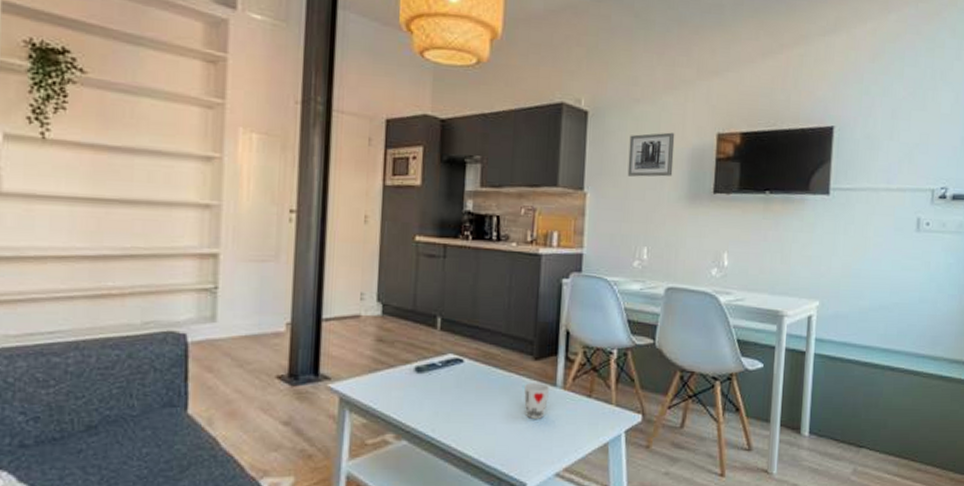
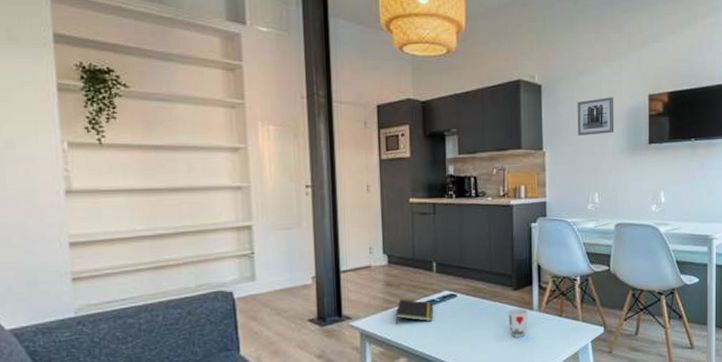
notepad: none [384,359,432,391] -> present [395,299,433,324]

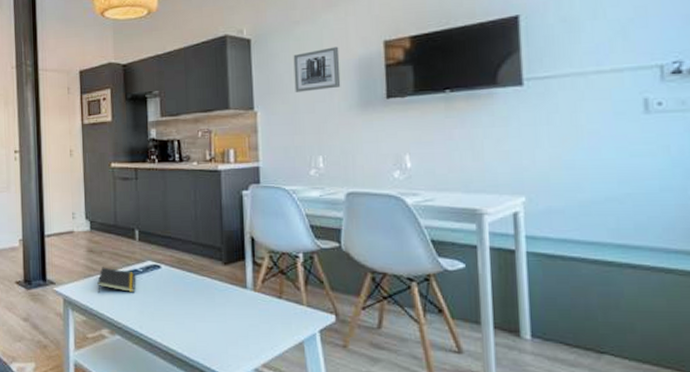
cup: present [508,307,528,337] -> none [217,284,241,318]

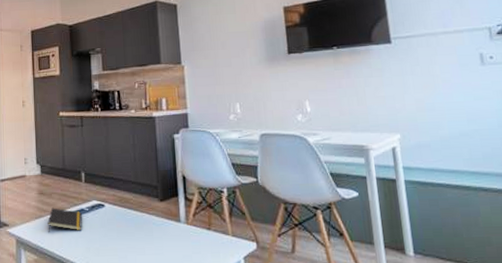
wall art: present [293,46,341,92] -> none [212,11,252,49]

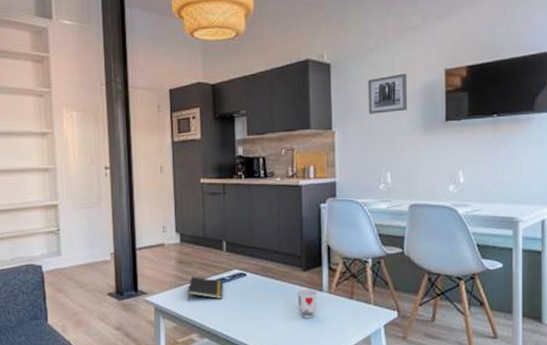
cup: none [155,219,175,250] -> present [297,288,317,318]
wall art: none [212,11,252,49] -> present [368,73,408,114]

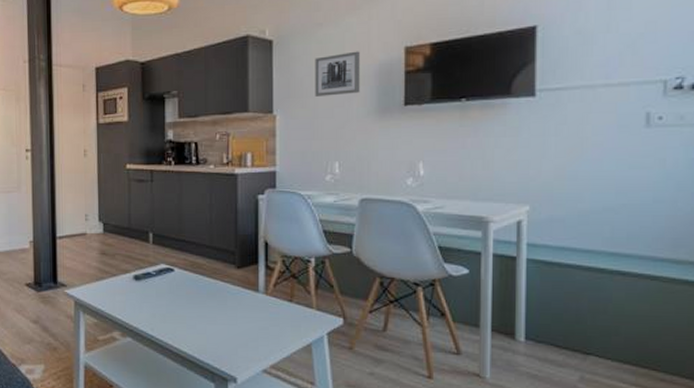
notepad: present [187,276,223,300] -> none [109,269,148,296]
cup: present [297,288,317,318] -> none [230,288,252,321]

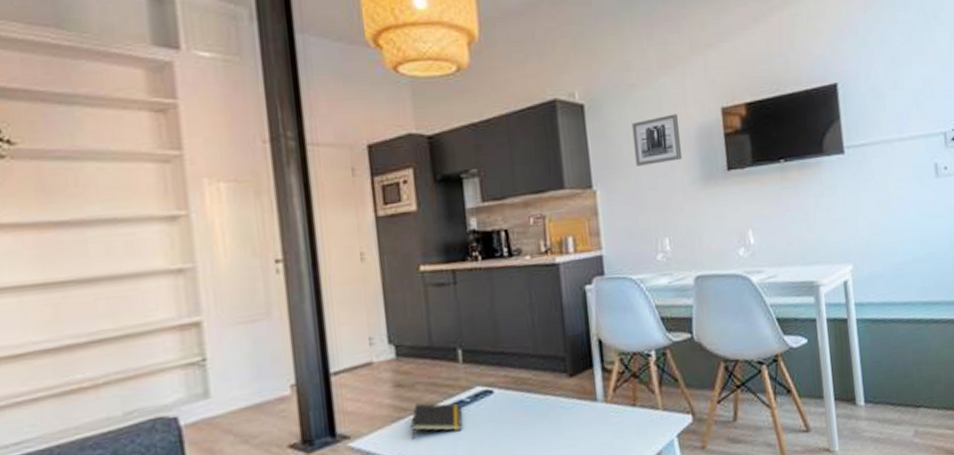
notepad: none [109,269,148,296] -> present [410,403,463,439]

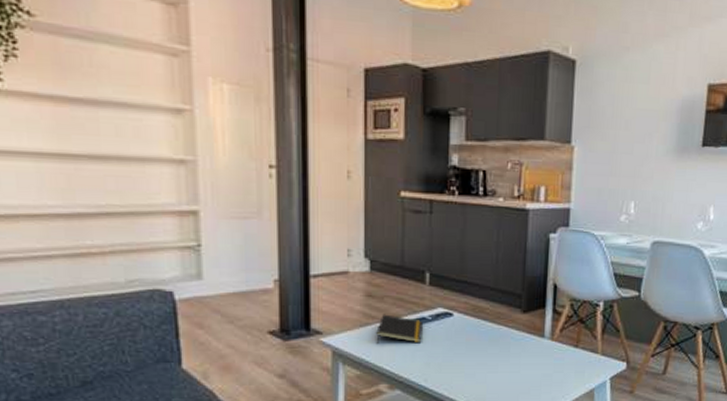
wall art: present [631,114,683,166] -> none [616,83,665,130]

